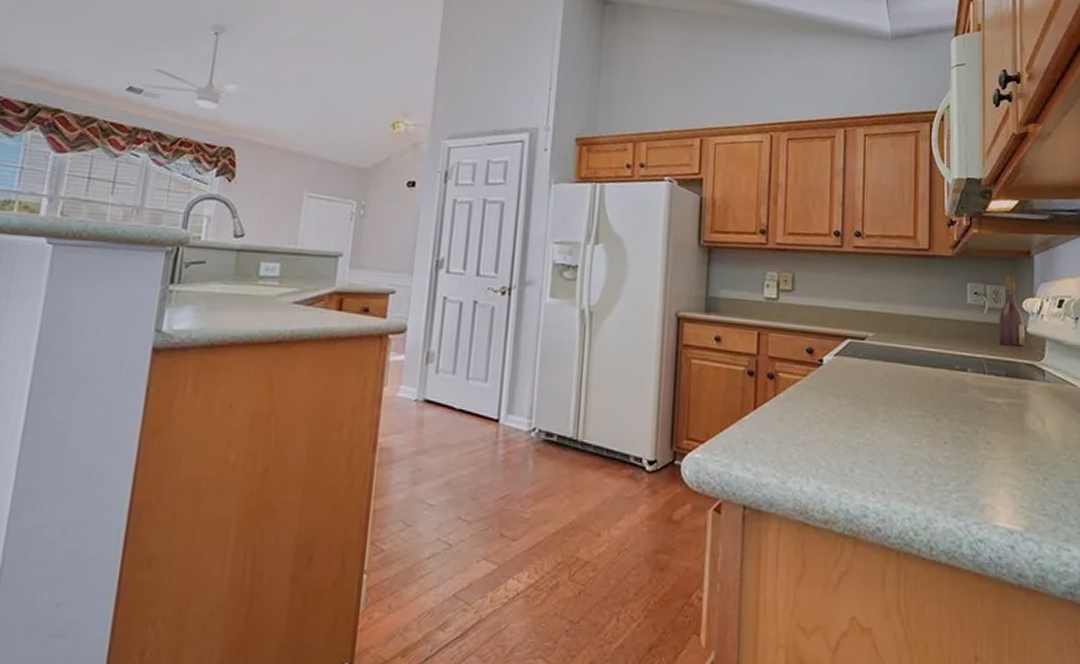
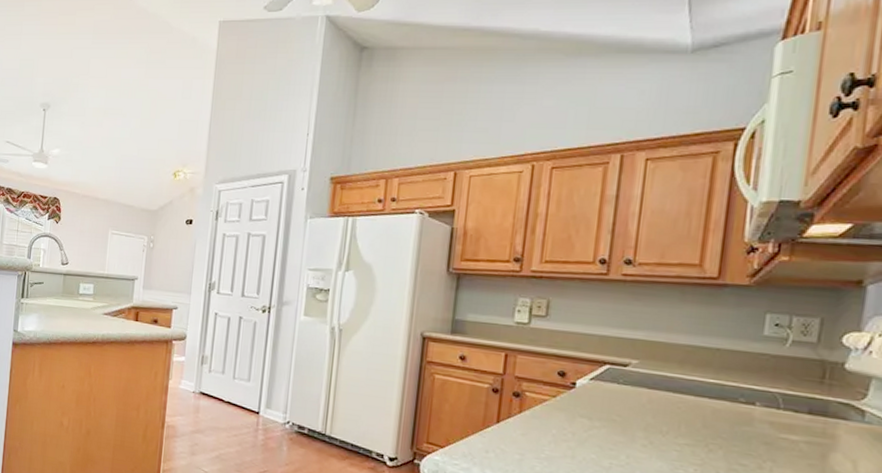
wine bottle: present [999,275,1025,348] -> none [802,307,843,386]

